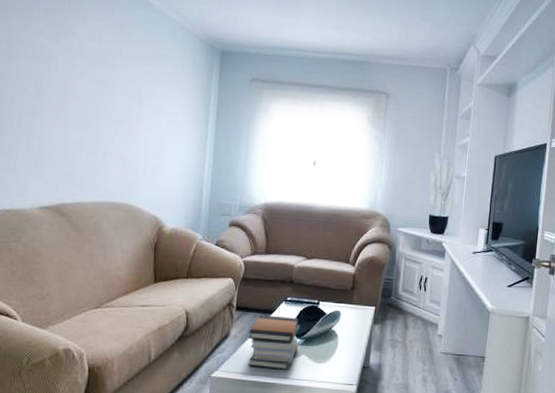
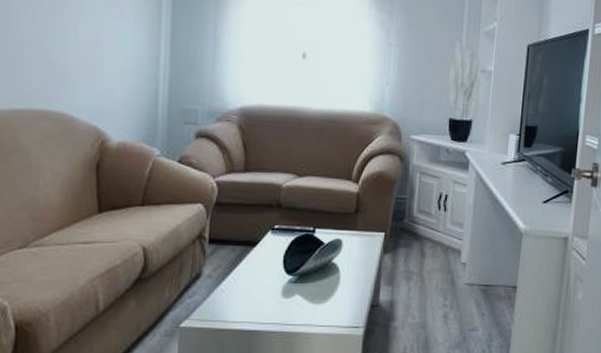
book stack: present [248,314,301,370] -> none [226,247,293,314]

